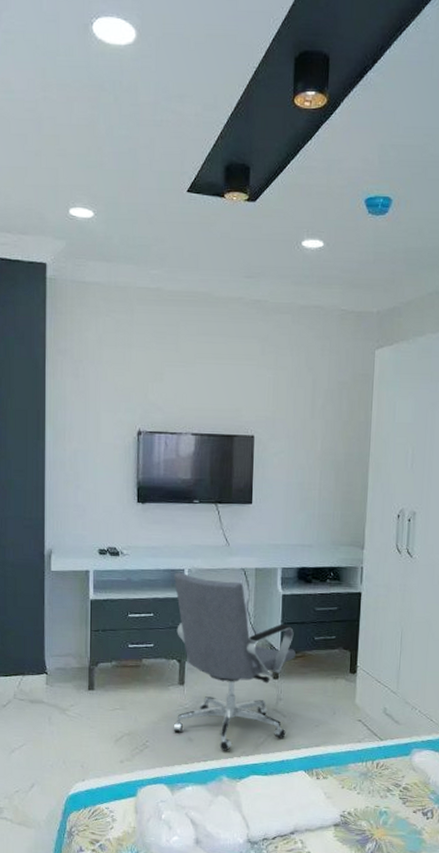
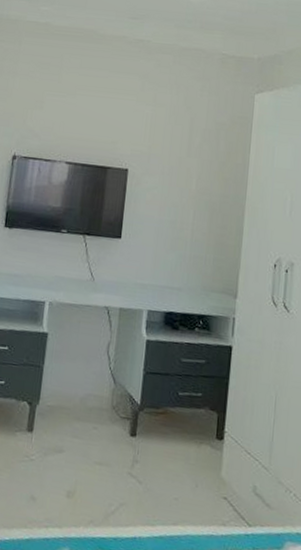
office chair: present [173,572,296,751] -> none [15,304,157,518]

